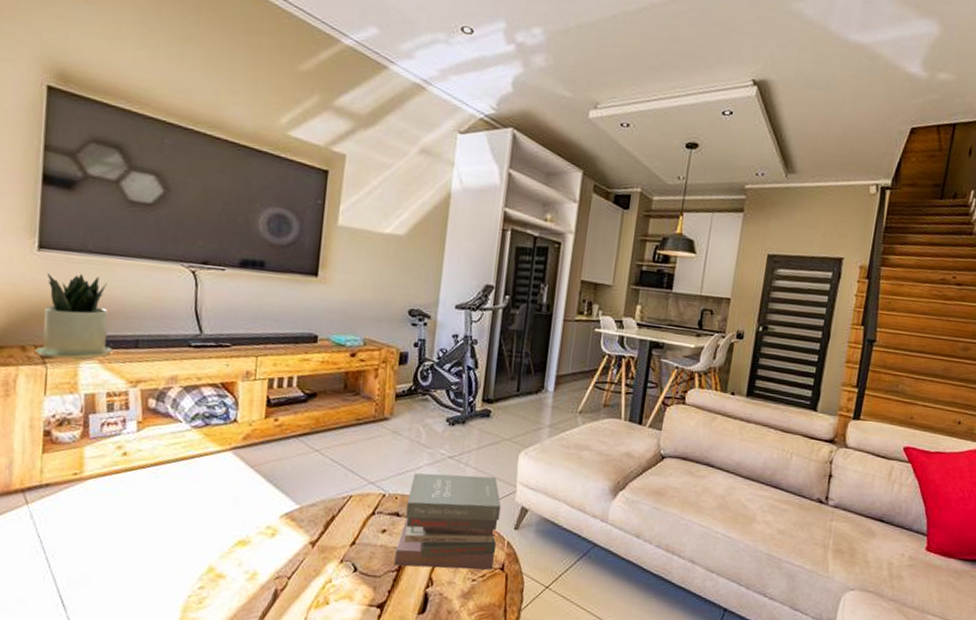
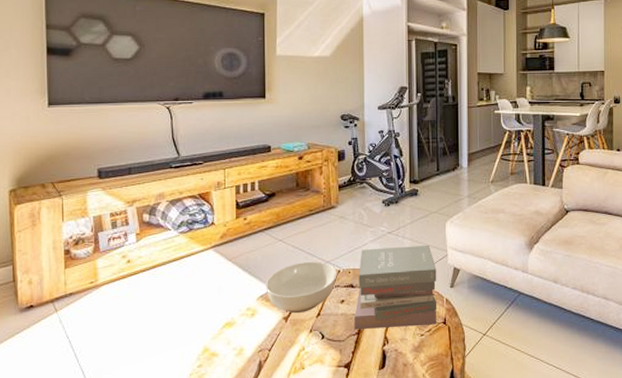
planter: present [34,274,113,360] -> none [52,121,112,192]
bowl: none [292,479,382,540] -> present [265,261,337,314]

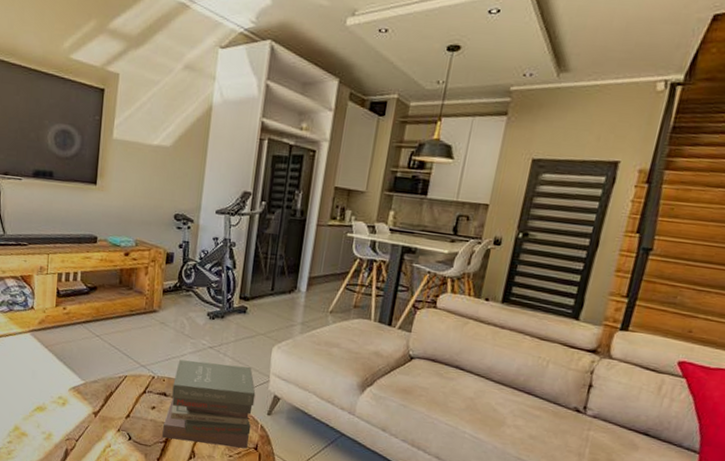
bowl: present [265,261,337,314] -> none [78,361,152,412]

